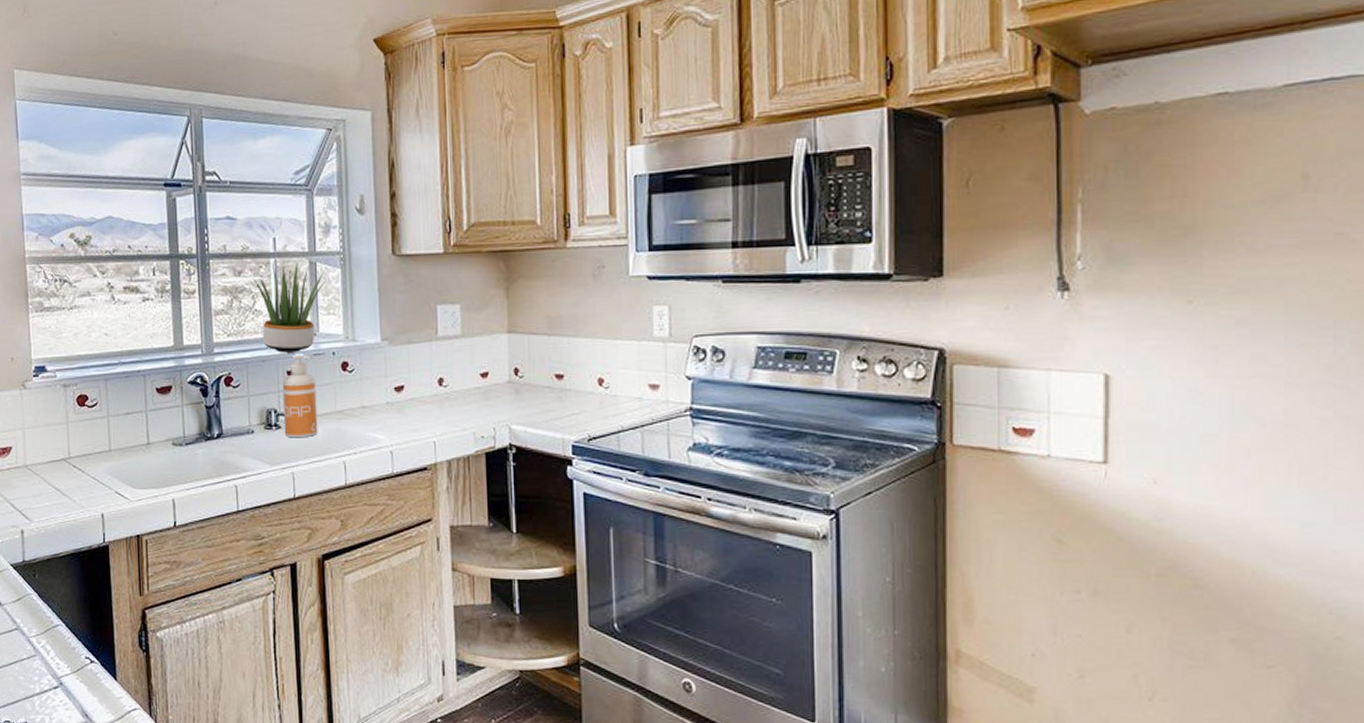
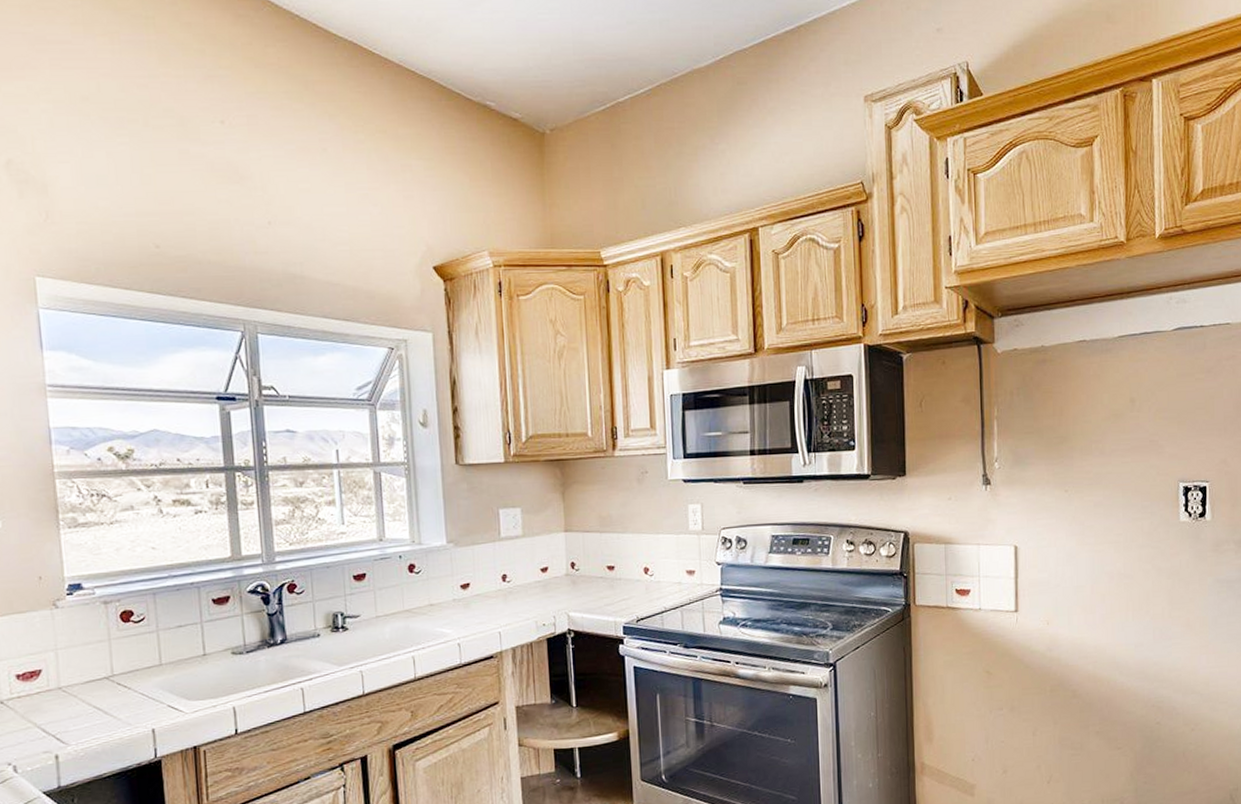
potted plant: present [253,262,325,353] -> none [315,473,391,558]
soap dispenser: present [282,355,318,438] -> none [348,559,386,639]

